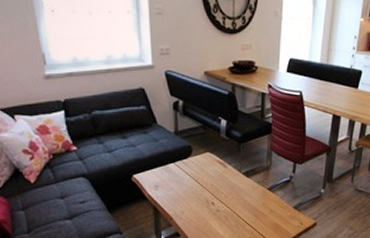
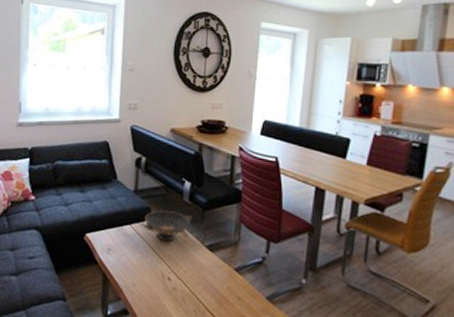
decorative bowl: none [183,147,230,174] -> present [141,210,192,242]

